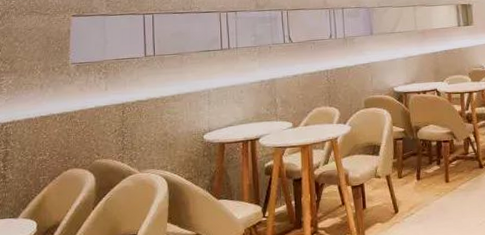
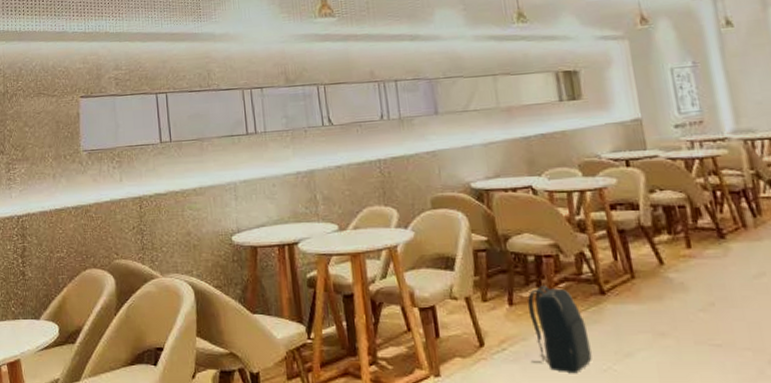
backpack: none [430,163,472,228] -> present [527,285,592,374]

